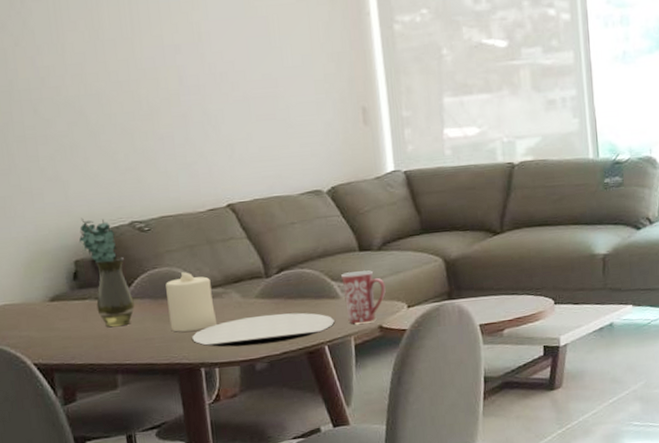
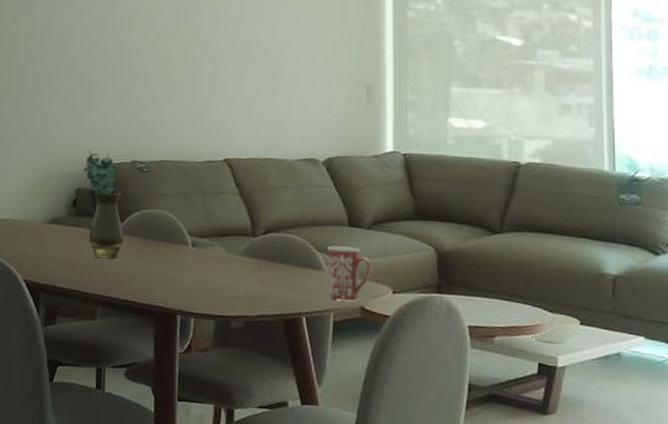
candle: present [165,271,218,332] -> none [154,216,199,277]
placemat: present [192,312,336,348] -> none [173,272,316,305]
bowl: none [536,298,577,327] -> present [532,312,580,345]

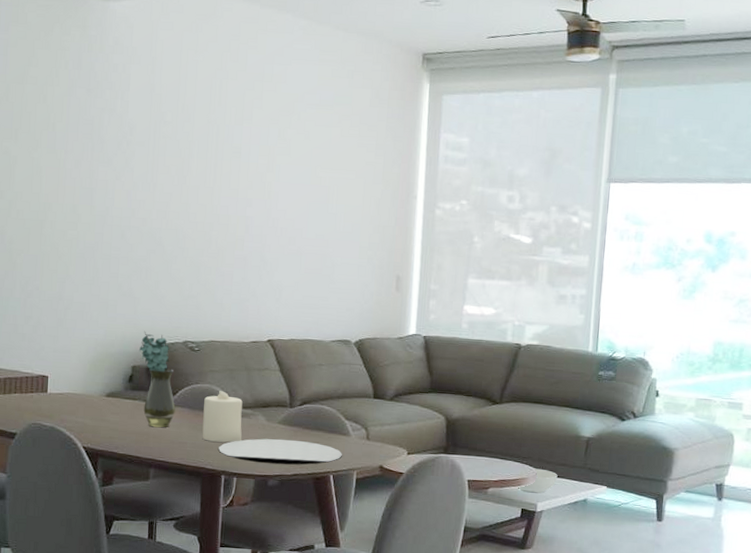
candle: none [154,216,199,277] -> present [202,390,243,443]
placemat: none [173,272,316,305] -> present [219,438,343,466]
mug: present [326,245,372,302] -> none [354,415,391,462]

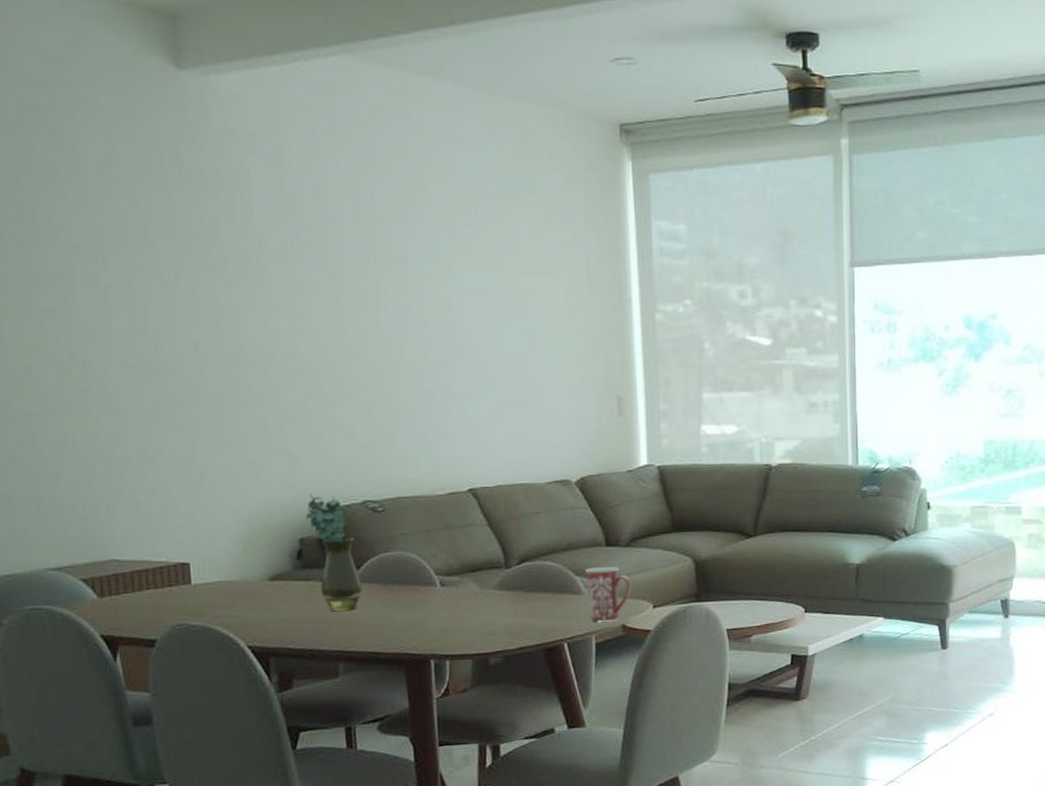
candle: present [202,390,243,443] -> none [397,556,451,621]
placemat: present [219,438,343,466] -> none [423,606,577,640]
mug: none [354,415,391,462] -> present [584,566,631,622]
bowl: present [518,468,558,494] -> none [785,606,828,635]

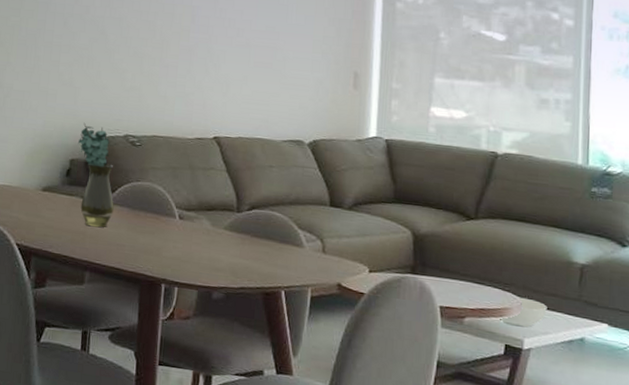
mug: present [584,566,631,622] -> none [308,224,350,278]
bowl: none [785,606,828,635] -> present [500,296,547,328]

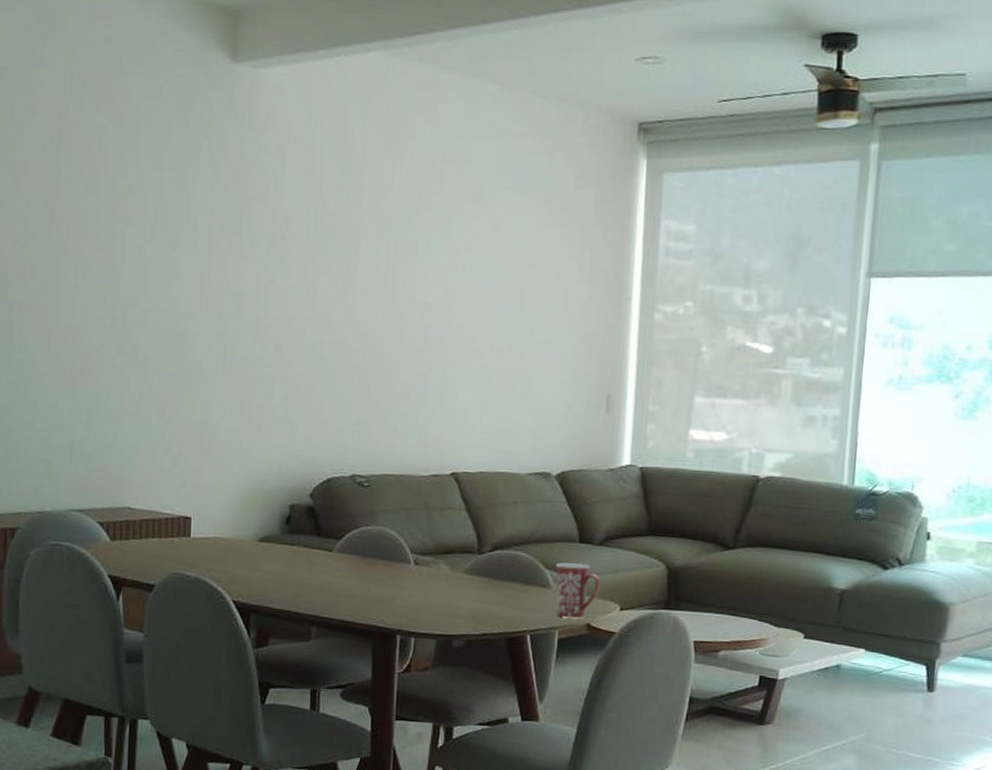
vase: present [77,122,114,227] -> none [297,463,342,579]
mug: none [308,224,350,278] -> present [555,562,601,619]

